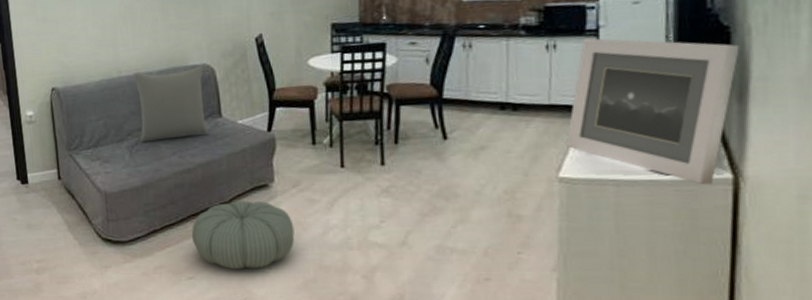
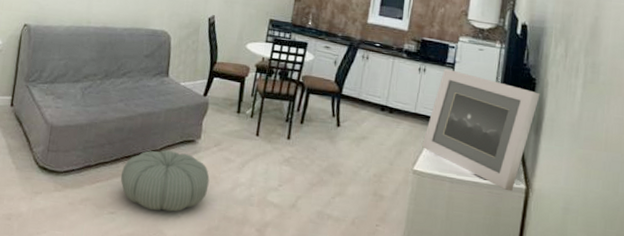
pillow: present [133,65,209,142] -> none [94,26,162,89]

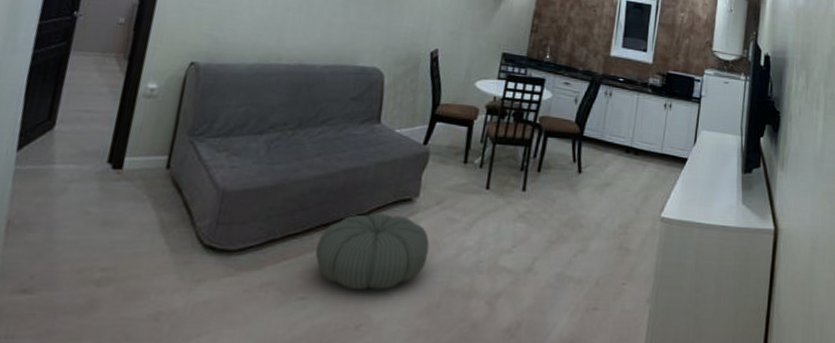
picture frame: present [422,68,540,192] -> none [669,103,785,234]

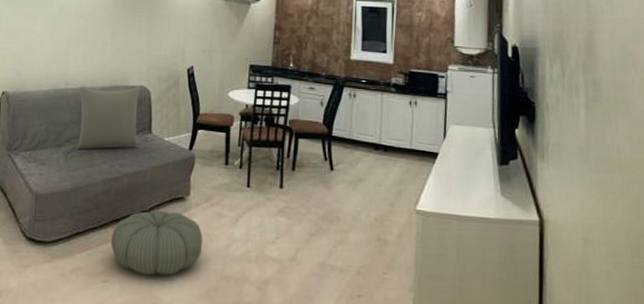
pillow: none [283,63,373,139] -> present [76,87,141,149]

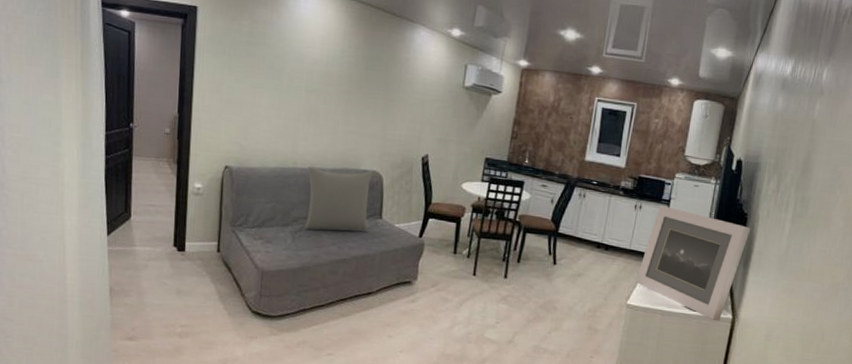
pouf: present [110,210,203,276] -> none [337,292,427,351]
picture frame: none [422,99,542,225] -> present [636,204,751,322]

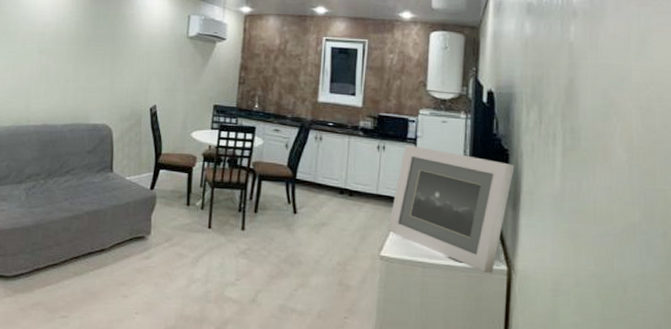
pillow: present [304,167,373,231] -> none [37,124,103,186]

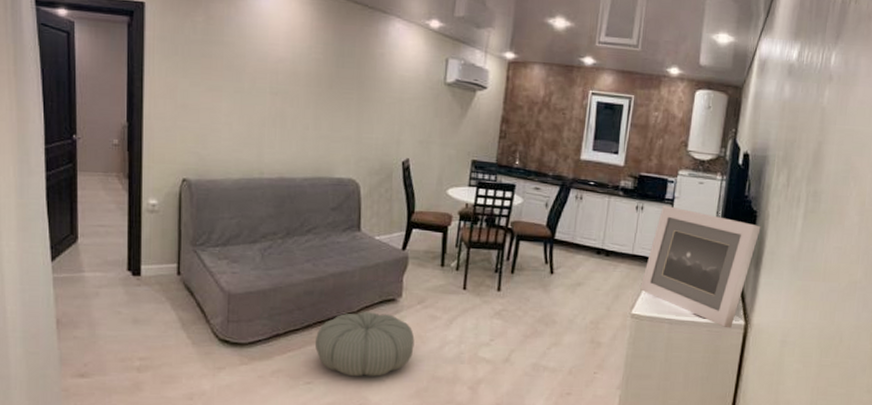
pouf: none [70,248,163,313] -> present [314,312,415,377]

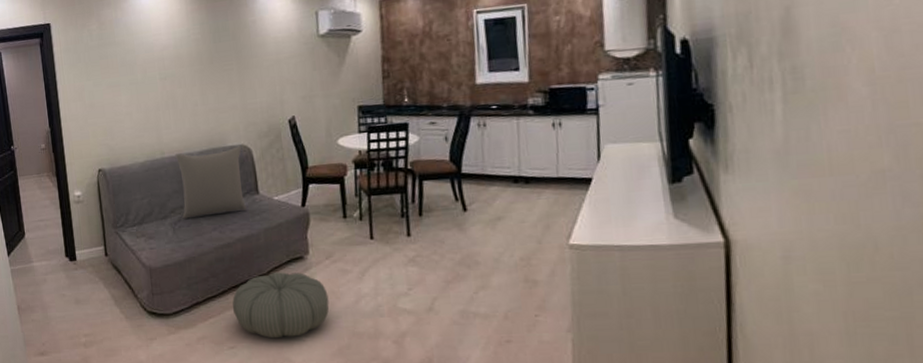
pillow: none [274,176,349,246] -> present [176,146,247,219]
picture frame: present [640,204,761,329] -> none [574,116,723,249]

